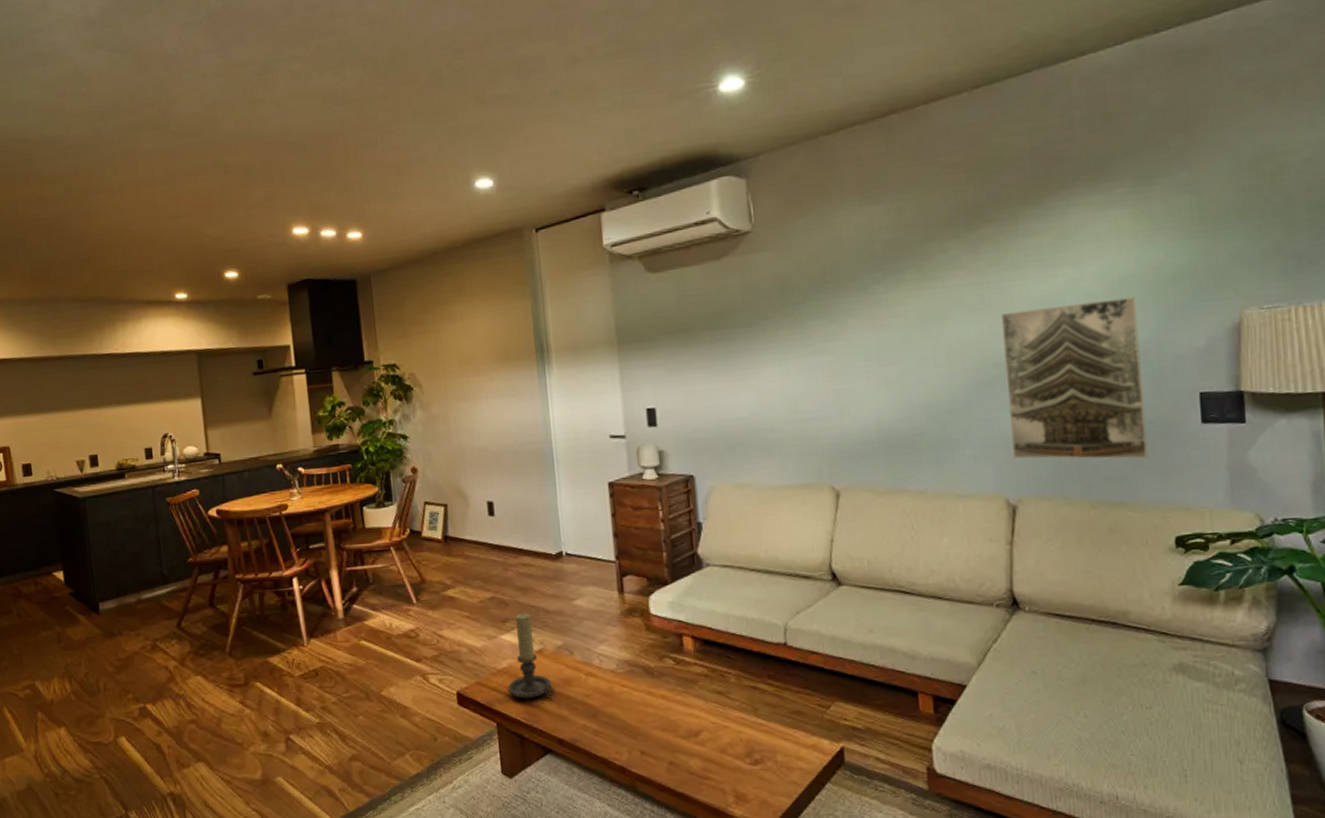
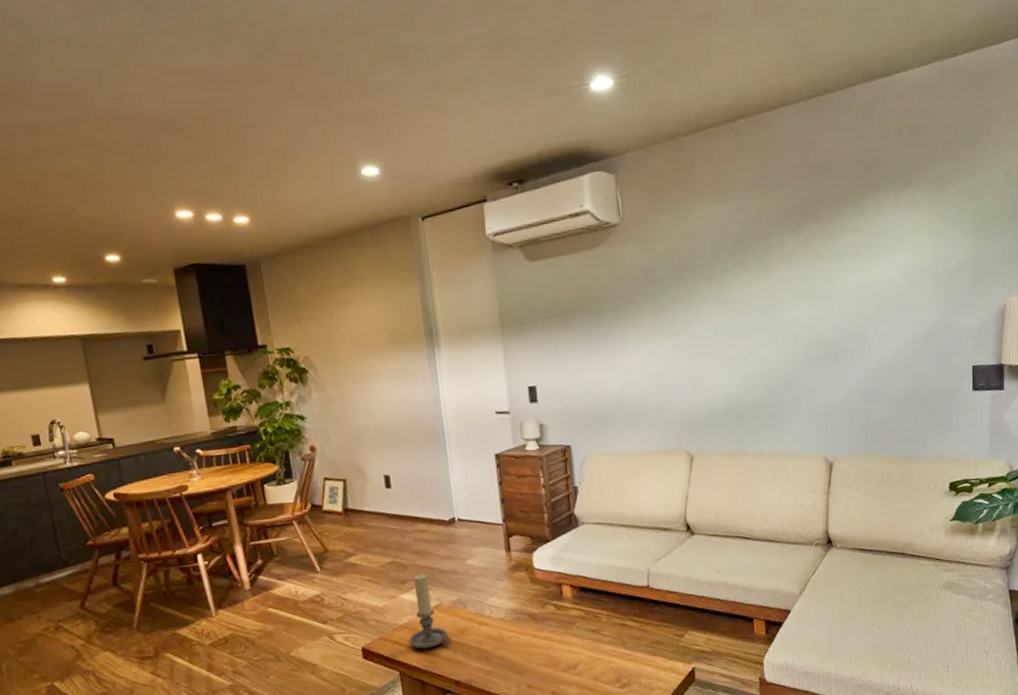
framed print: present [1000,296,1148,459] -> none [825,286,933,424]

